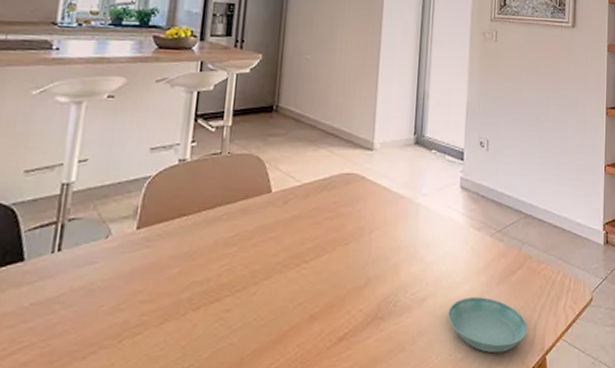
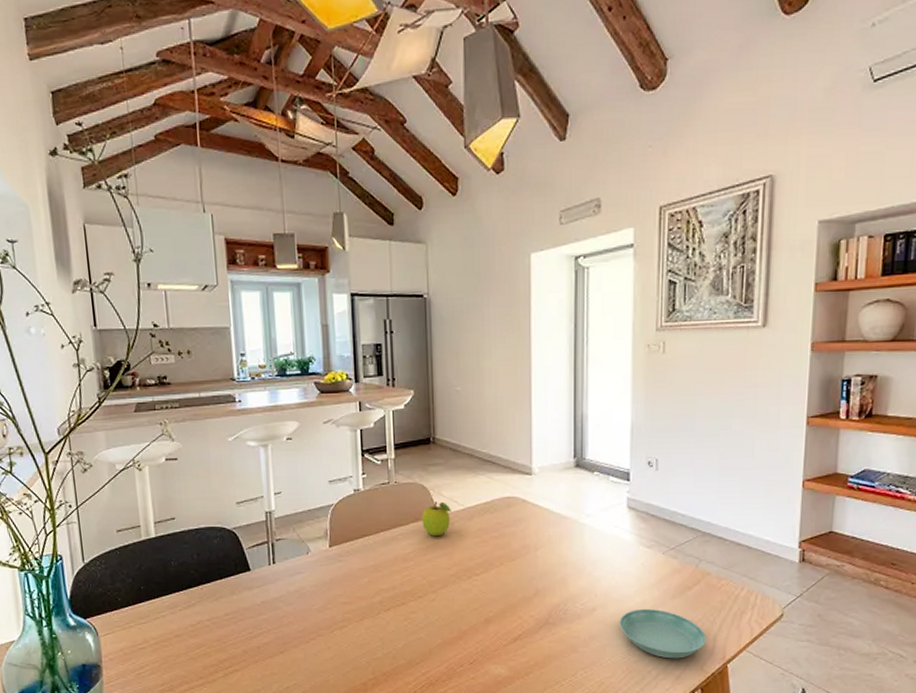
fruit: none [252,176,286,217] -> present [422,501,451,537]

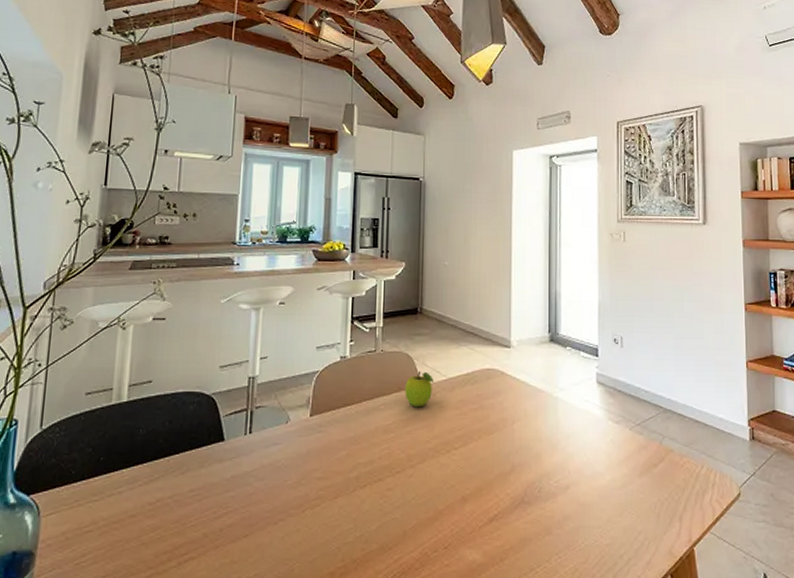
saucer: present [620,608,707,659] -> none [592,486,674,542]

